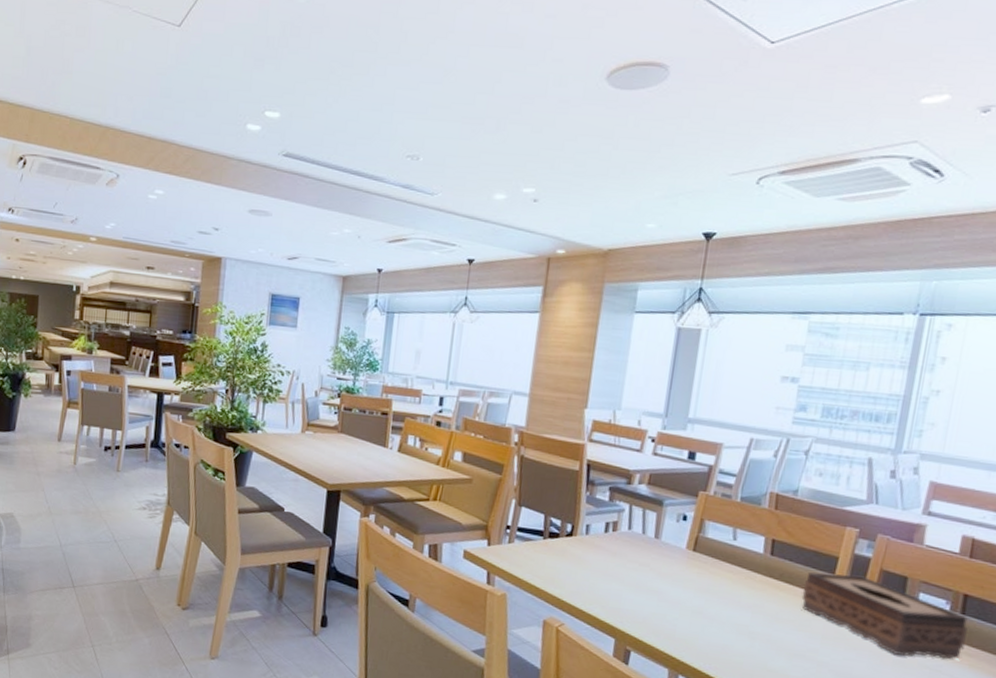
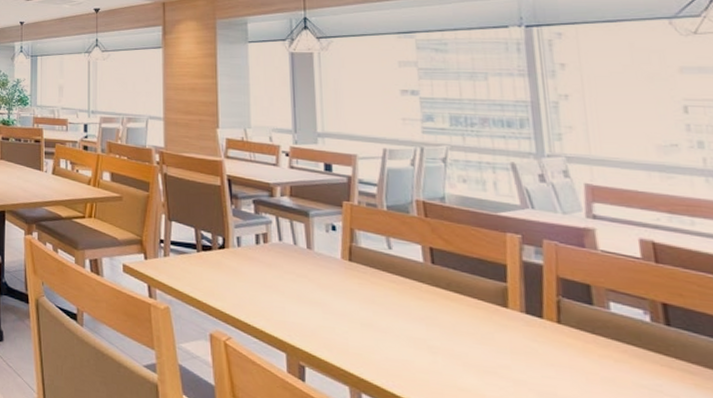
tissue box: present [801,572,968,660] -> none [475,281,683,378]

